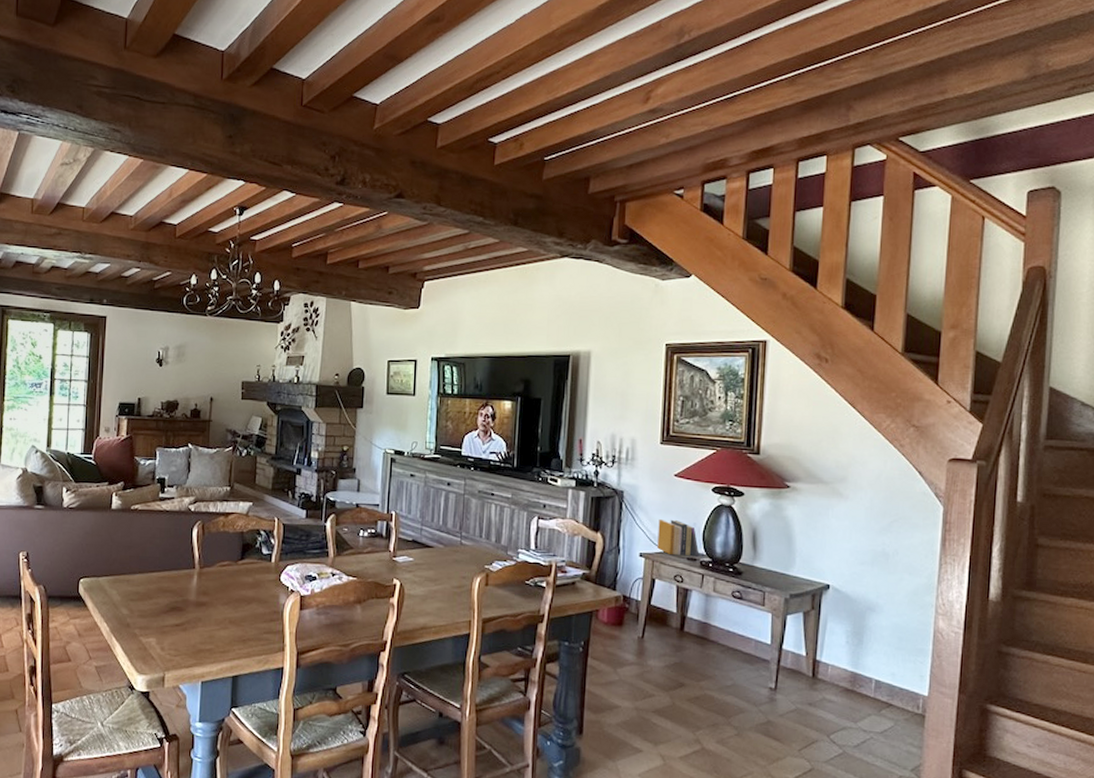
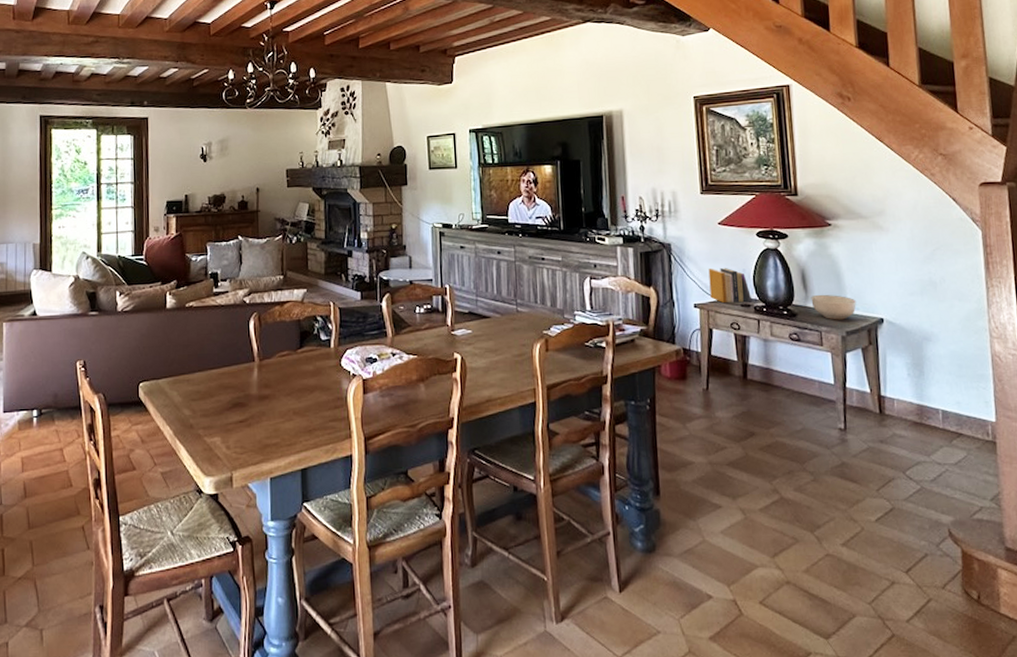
bowl: none [759,555,804,583] -> present [811,294,857,320]

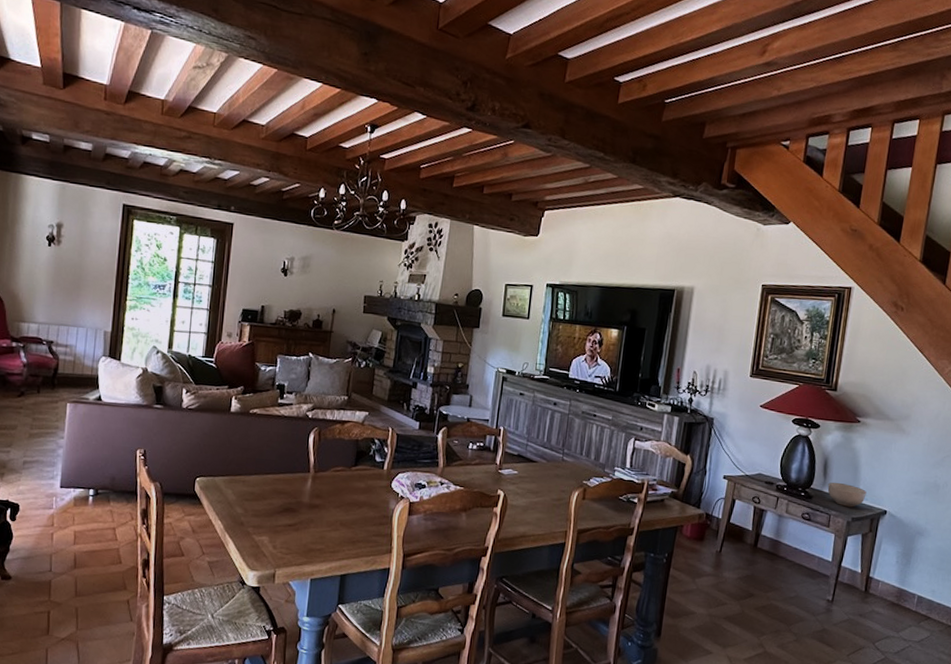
books: present [708,268,753,304] -> none [740,446,777,481]

